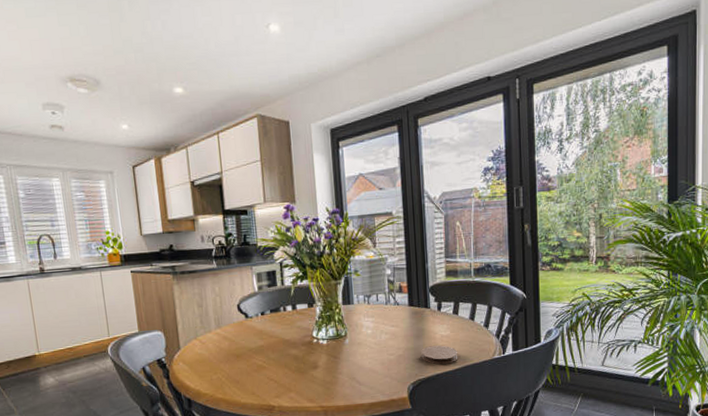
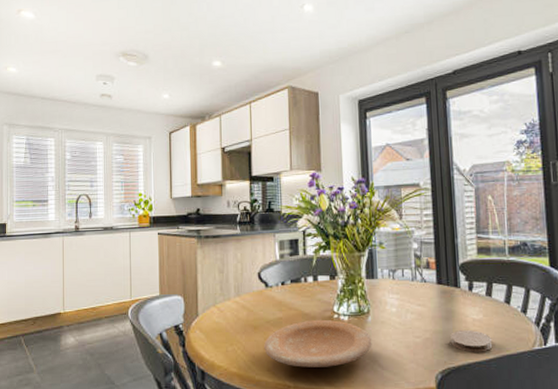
plate: none [247,344,350,389] -> present [264,319,372,367]

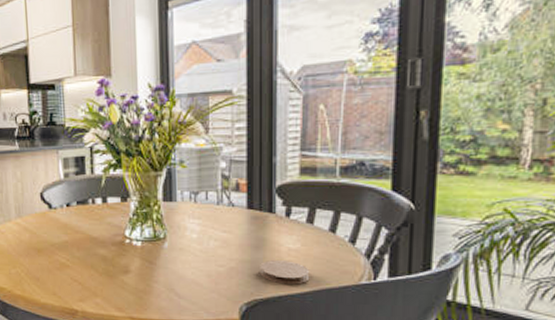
plate: present [264,319,372,367] -> none [49,244,168,294]

